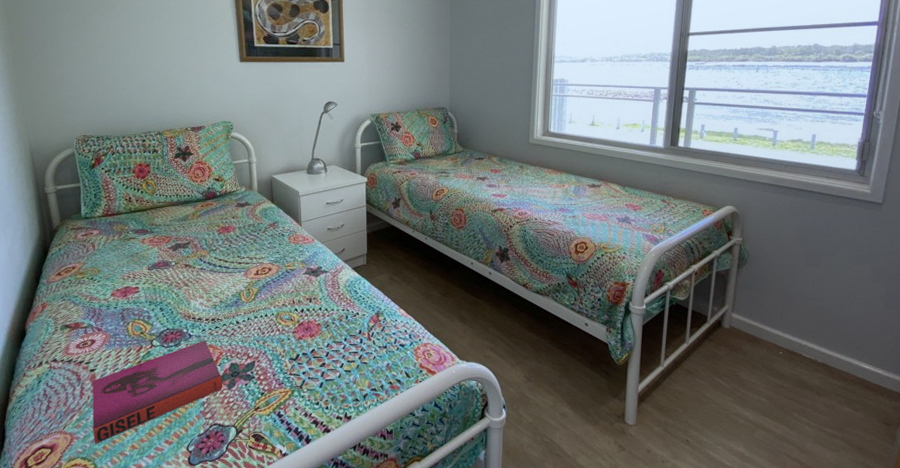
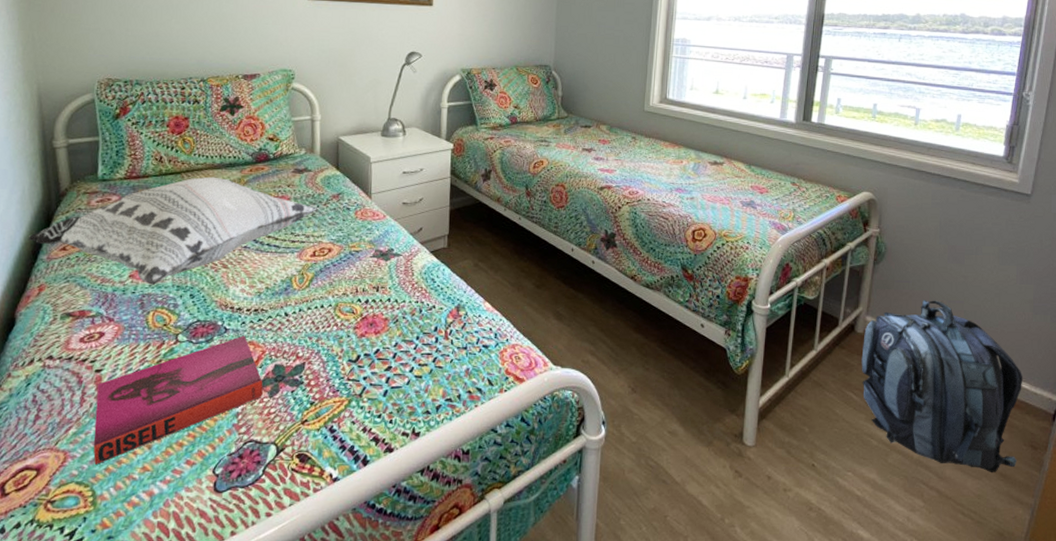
decorative pillow: none [31,212,258,301] -> present [29,176,317,285]
backpack: none [728,298,877,446] -> present [861,300,1023,473]

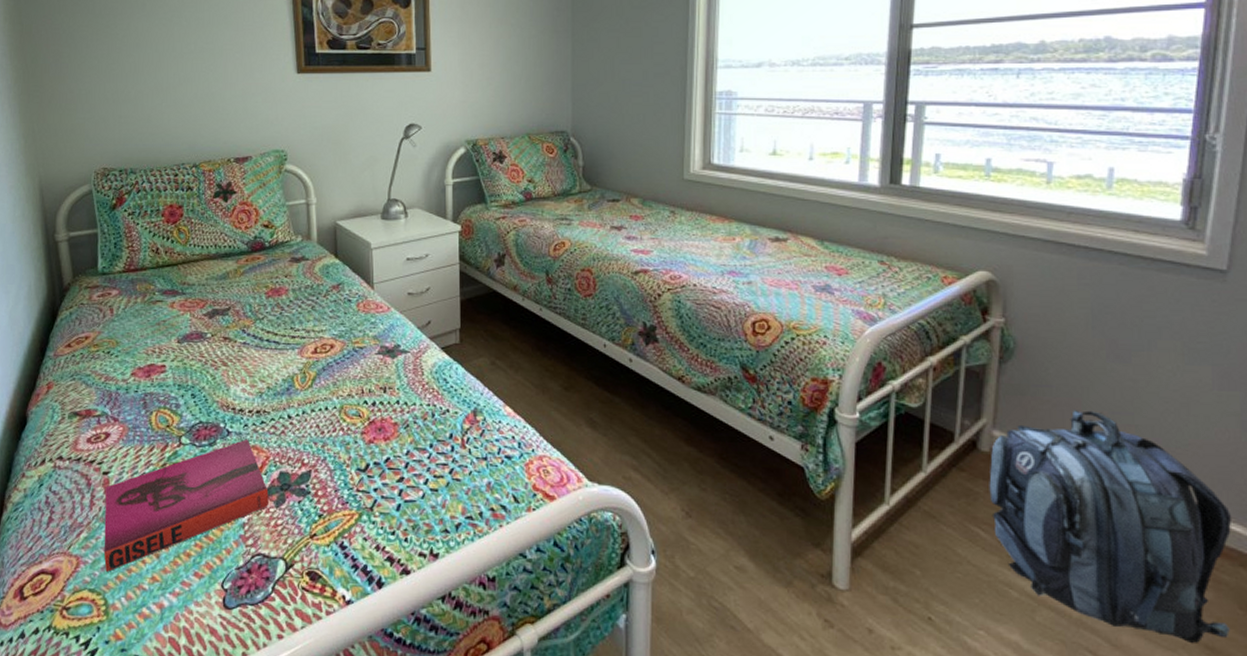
decorative pillow: present [29,176,317,285] -> none [36,268,317,384]

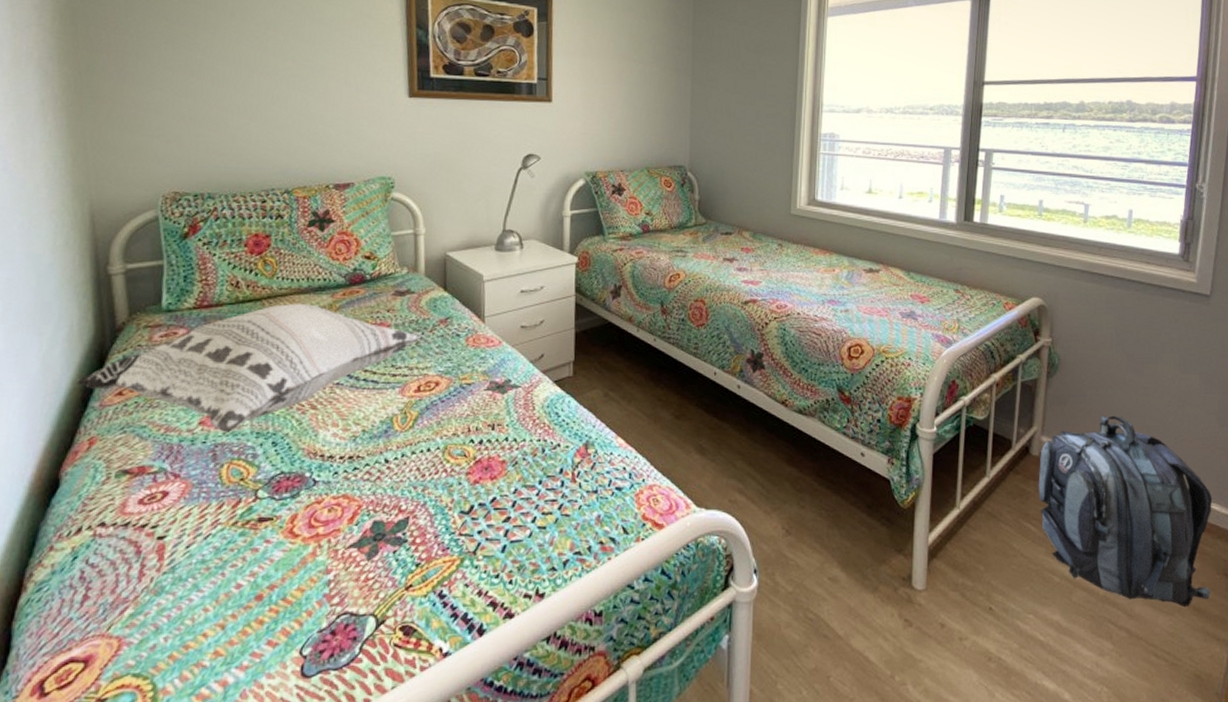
decorative pillow: none [36,268,317,384] -> present [77,303,422,432]
hardback book: present [104,439,269,572] -> none [154,488,360,652]

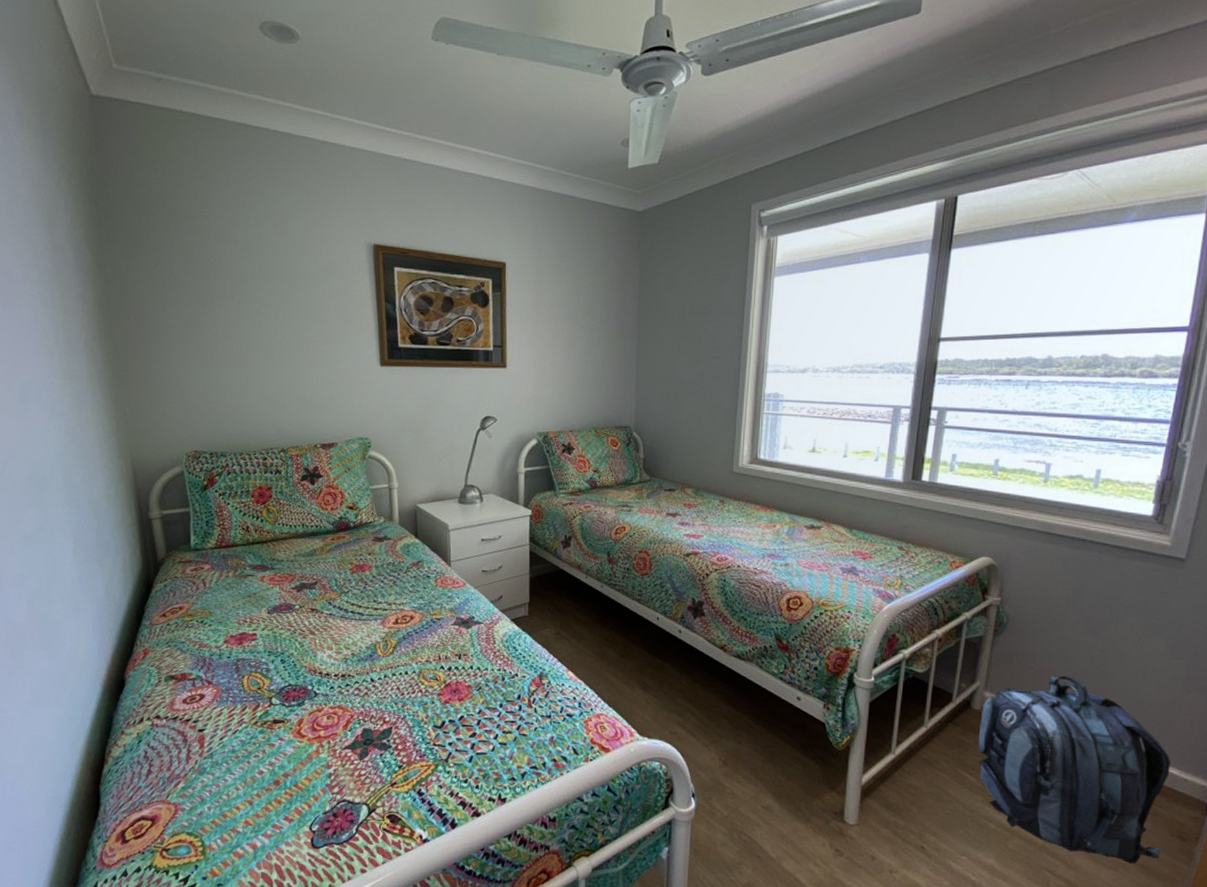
decorative pillow: present [77,303,422,432] -> none [132,545,398,650]

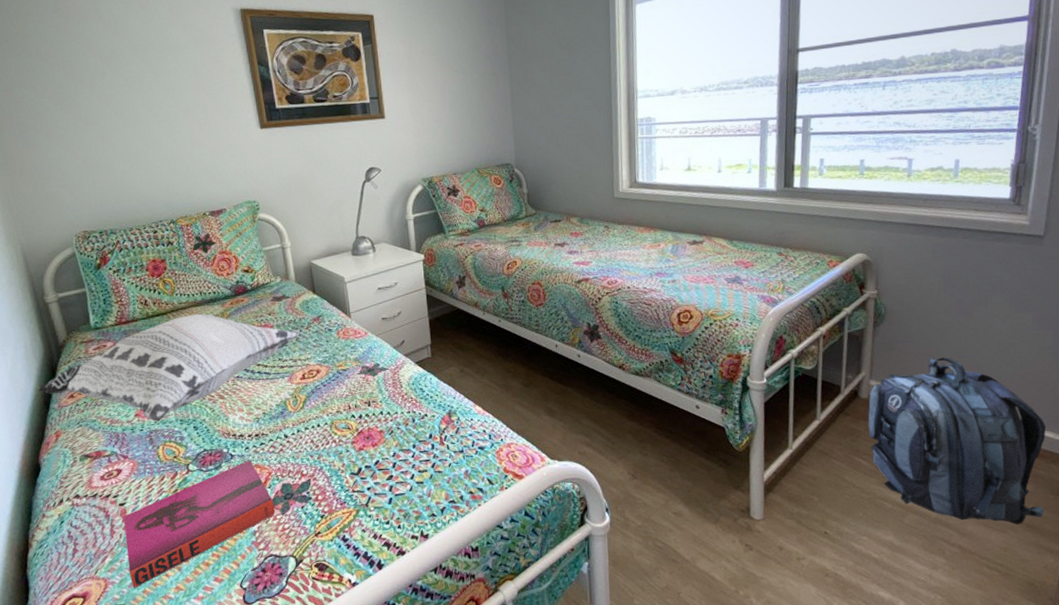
decorative pillow: none [132,545,398,650] -> present [38,313,300,421]
hardback book: none [200,700,353,817] -> present [123,459,275,588]

